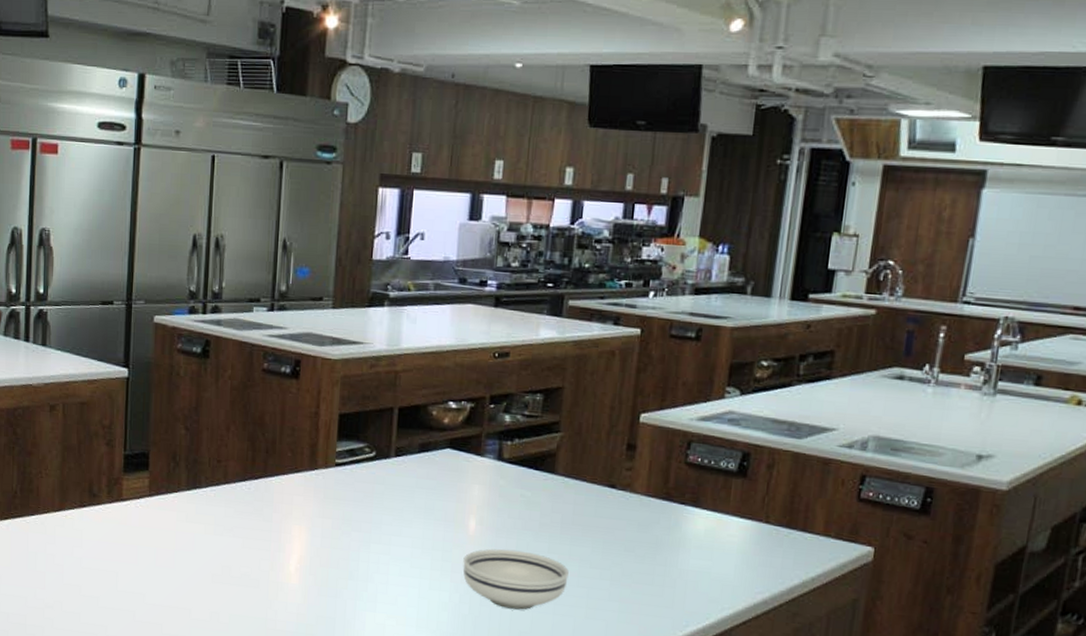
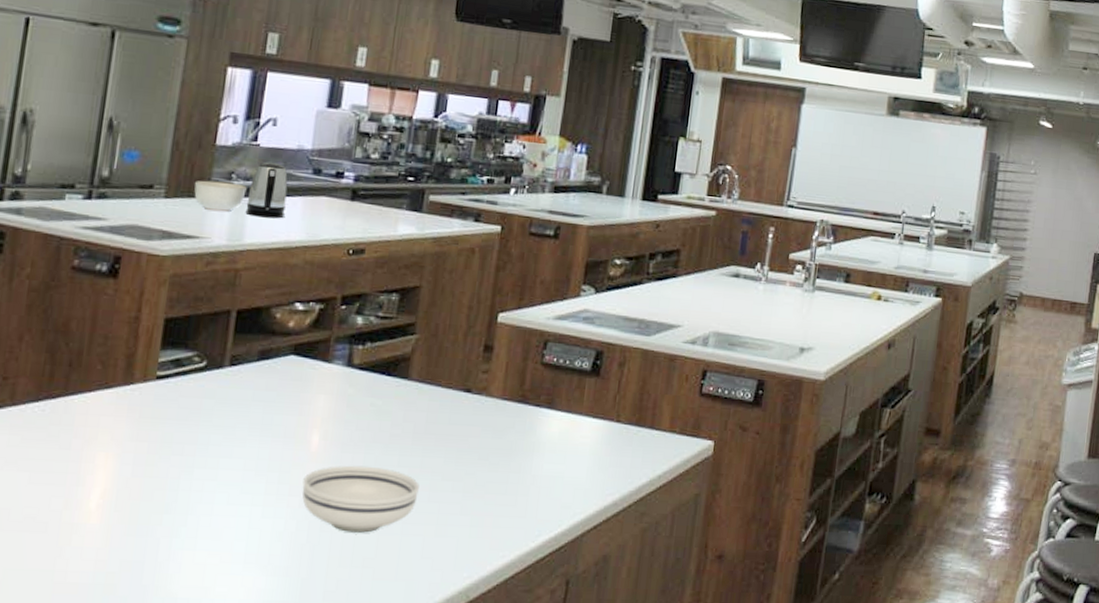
bowl: none [356,292,401,320] -> present [194,180,247,212]
kettle: none [401,273,437,325] -> present [245,162,288,219]

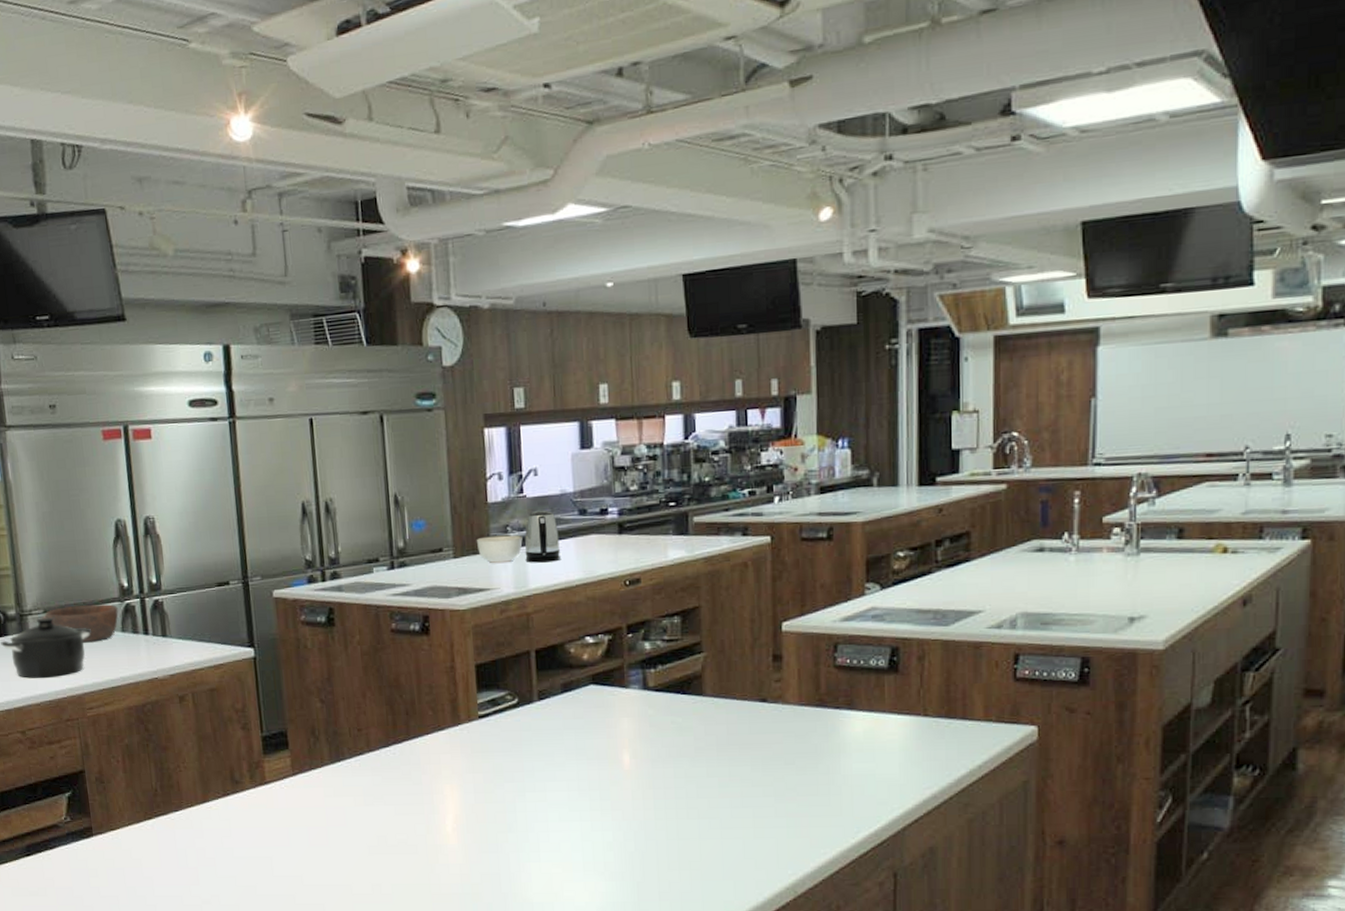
bowl: present [302,465,419,533] -> none [622,778,731,839]

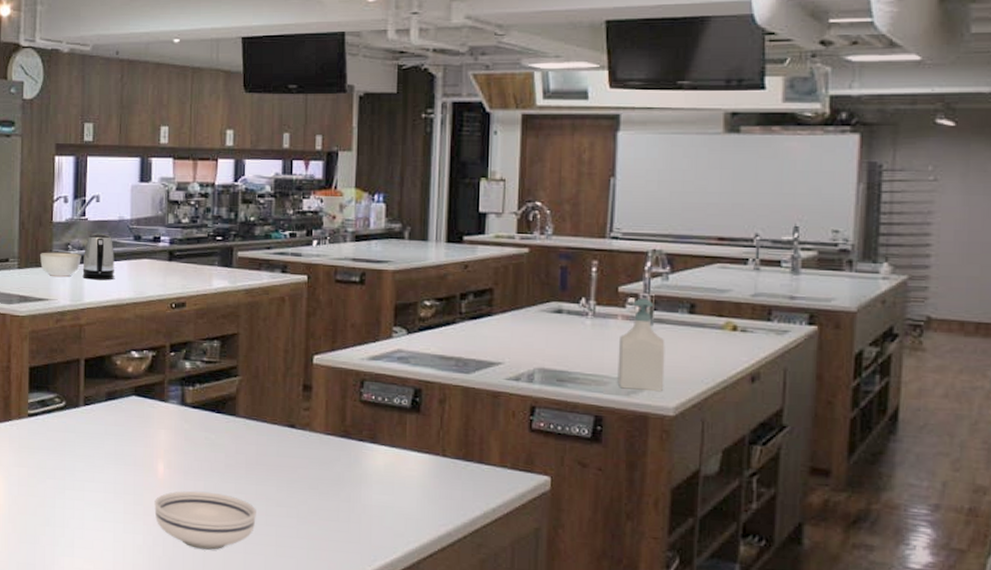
bowl: none [622,778,731,839] -> present [154,490,256,550]
soap bottle: none [1104,527,1153,627] -> present [617,298,665,392]

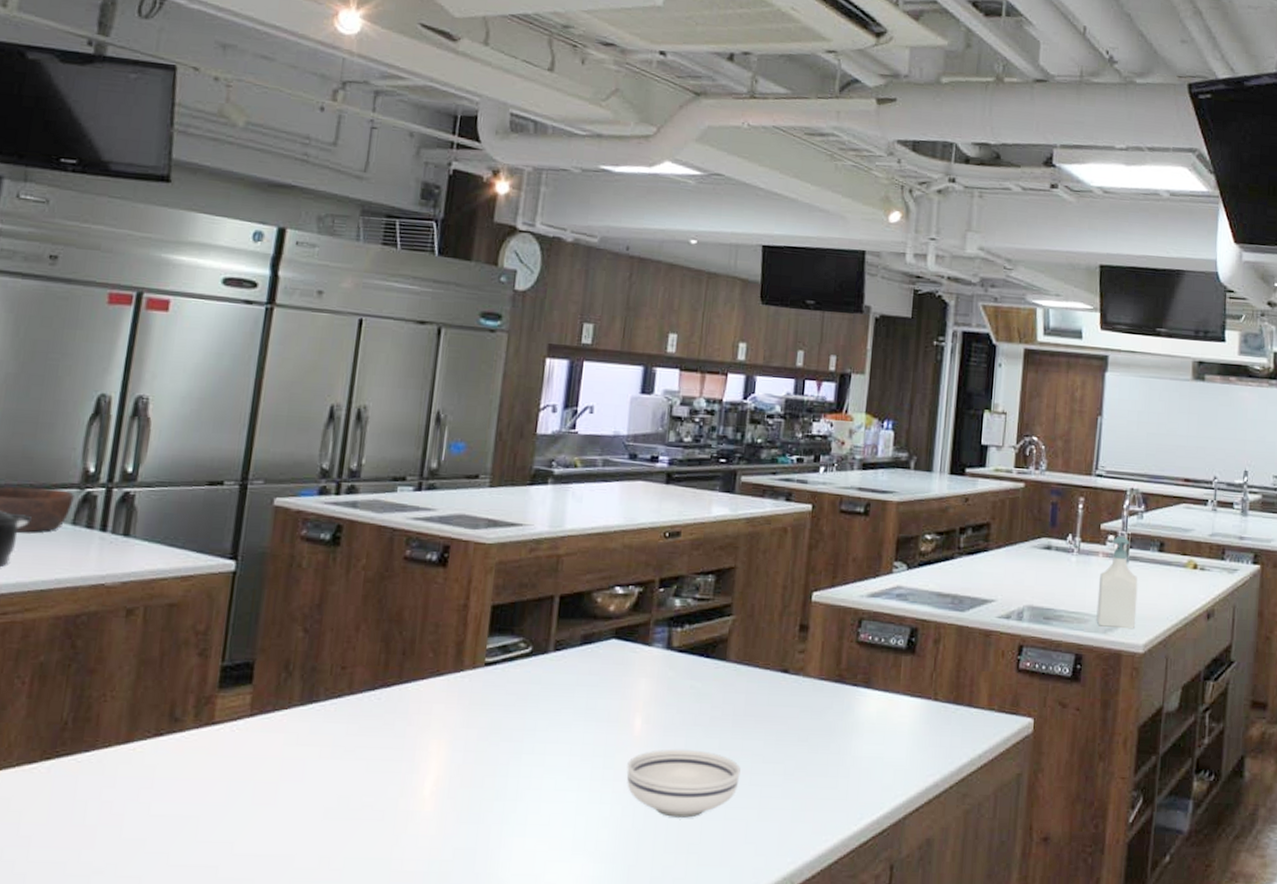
bowl: present [39,252,81,278] -> none [516,468,567,500]
kettle: present [82,233,114,281] -> none [565,449,605,504]

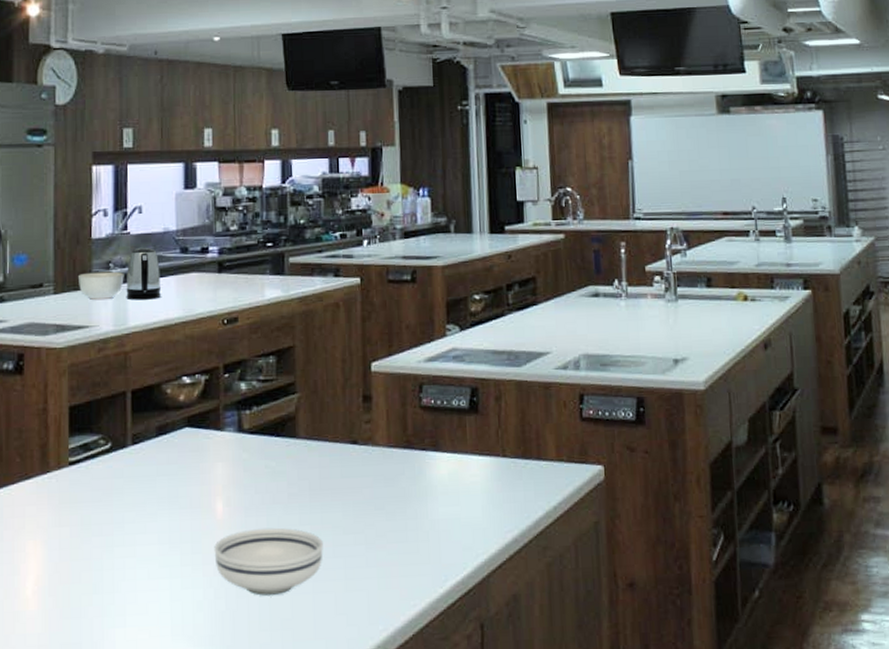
bowl: none [516,468,567,500] -> present [77,271,124,301]
kettle: none [565,449,605,504] -> present [126,247,161,301]
soap bottle: present [1096,535,1138,629] -> none [650,275,693,368]

